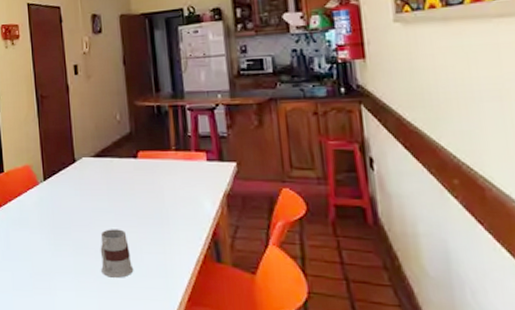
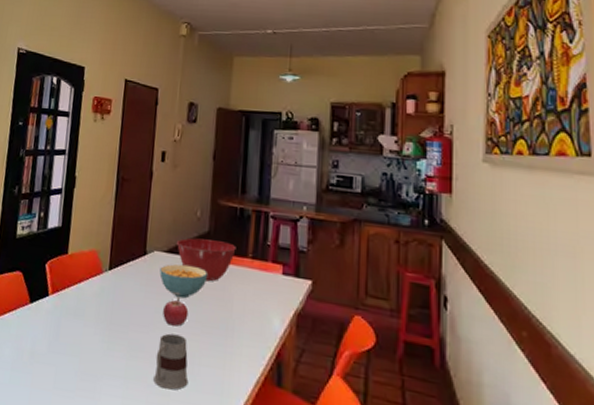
cereal bowl: none [90,165,136,196] -> present [159,264,207,299]
fruit: none [100,196,124,222] -> present [163,298,189,327]
mixing bowl: none [102,139,159,178] -> present [177,238,236,282]

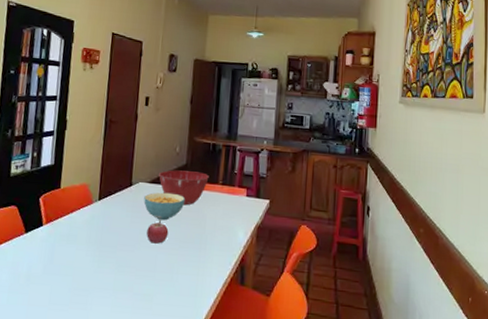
mug: present [153,333,189,390] -> none [138,250,169,296]

